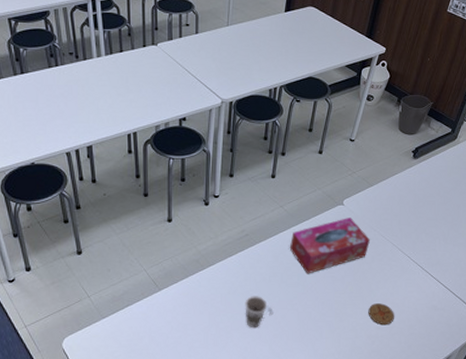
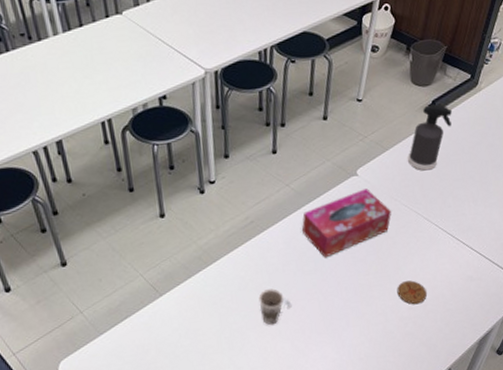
spray bottle: none [389,151,433,208] -> present [408,104,453,171]

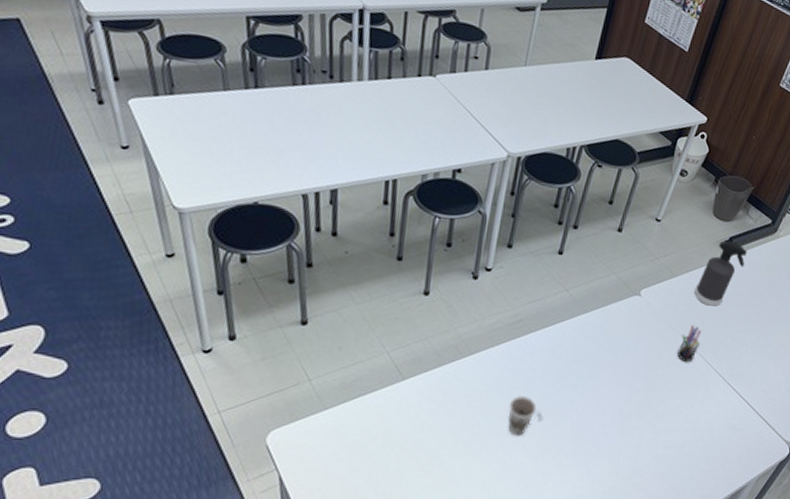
tissue box: present [301,189,392,258] -> none [570,311,668,375]
coaster: present [397,280,427,305] -> none [656,417,687,444]
pen holder: none [403,192,423,228] -> present [677,325,701,362]

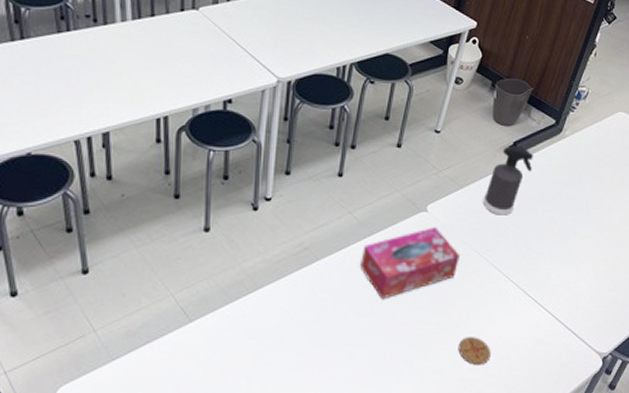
cup: present [508,396,543,437] -> none [301,328,339,372]
tissue box: none [570,311,668,375] -> present [359,227,461,300]
coaster: none [656,417,687,444] -> present [458,337,490,366]
pen holder: present [677,325,701,362] -> none [472,238,494,276]

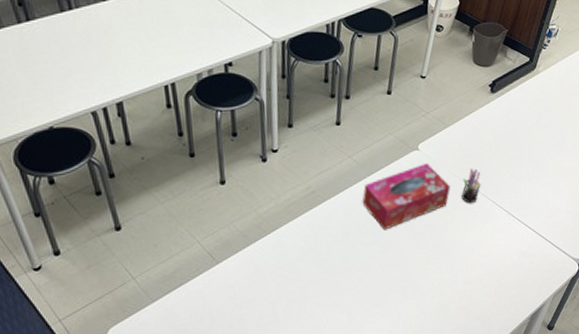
coaster: present [458,337,490,366] -> none [453,255,482,279]
pen holder: none [472,238,494,276] -> present [461,169,481,203]
spray bottle: present [483,146,534,215] -> none [468,84,512,148]

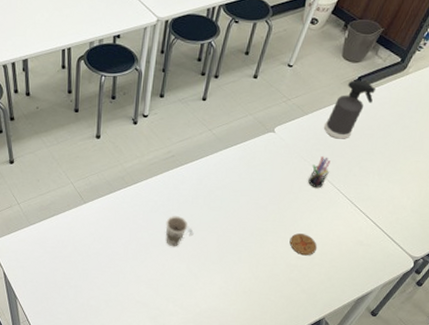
cup: none [316,259,350,296] -> present [165,216,194,247]
tissue box: present [362,163,451,230] -> none [214,145,300,199]
coaster: none [453,255,482,279] -> present [289,233,317,256]
spray bottle: none [468,84,512,148] -> present [324,80,377,139]

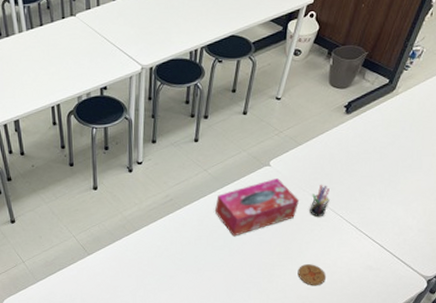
cup: present [165,216,194,247] -> none [171,259,200,290]
tissue box: none [214,145,300,199] -> present [214,178,300,237]
spray bottle: present [324,80,377,139] -> none [320,105,368,166]

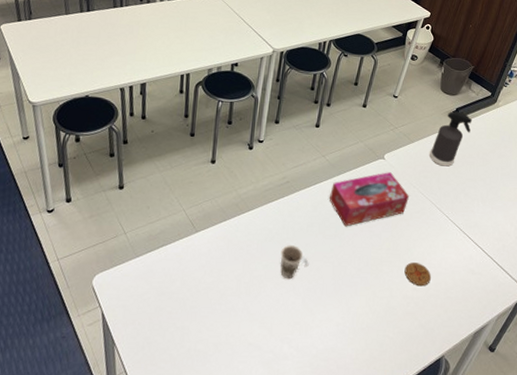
cup: none [171,259,200,290] -> present [280,245,309,280]
pen holder: present [310,185,329,217] -> none [418,183,437,214]
spray bottle: none [320,105,368,166] -> present [430,111,473,167]

